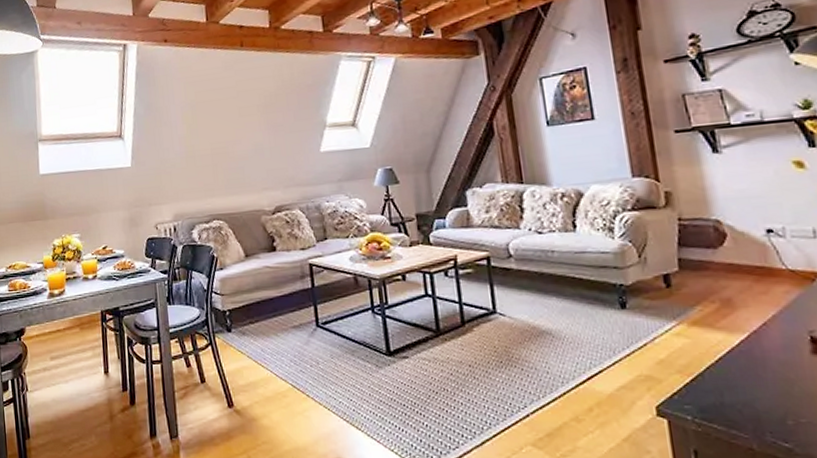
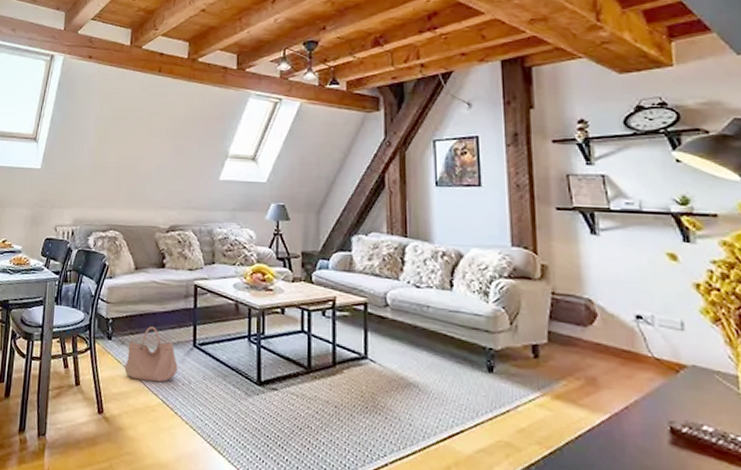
handbag: none [248,313,304,368] -> present [124,326,178,383]

